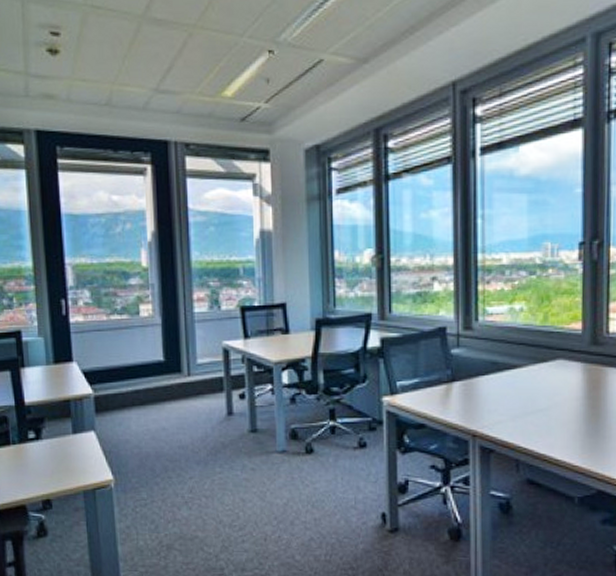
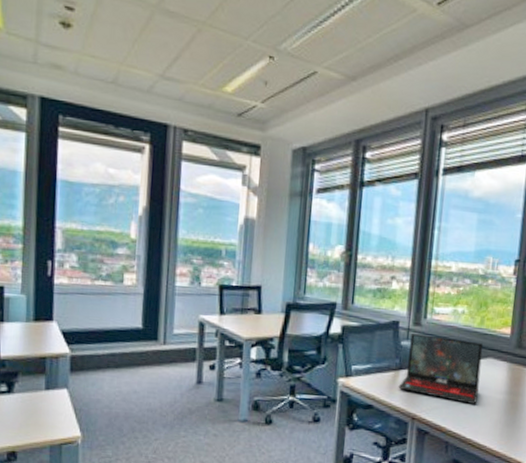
laptop: none [453,340,550,414] -> present [398,334,484,404]

